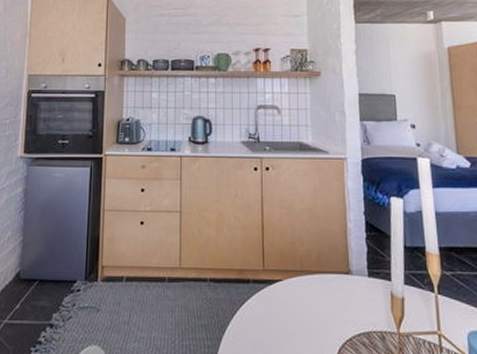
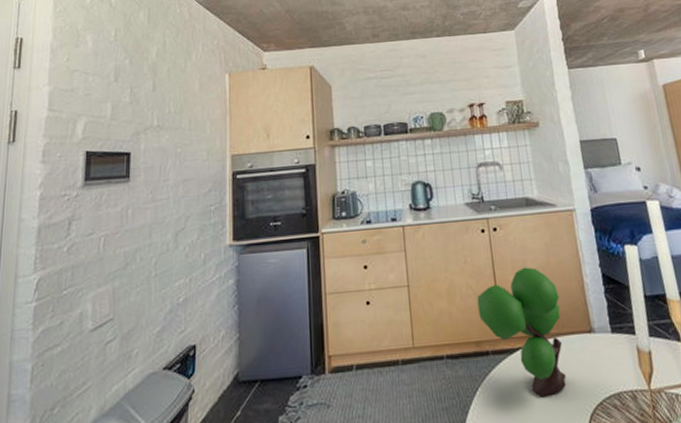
plant: none [244,207,322,327] -> present [477,267,566,398]

